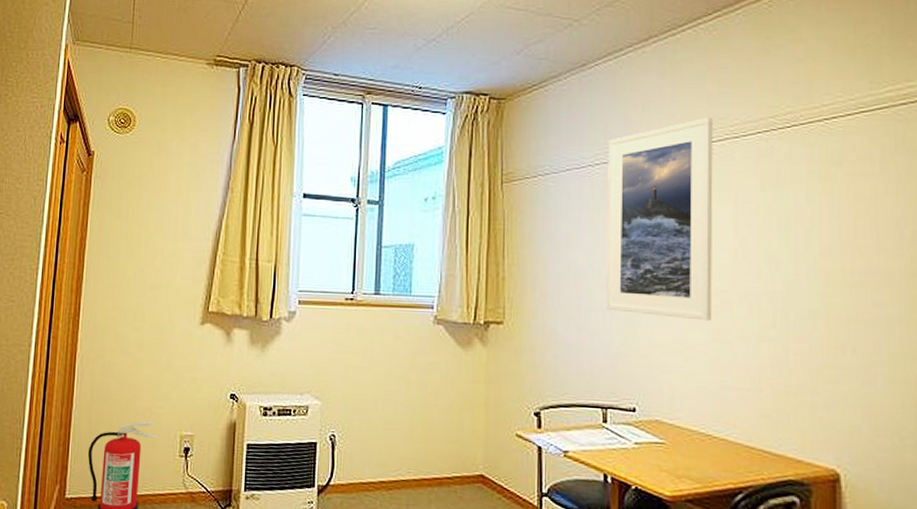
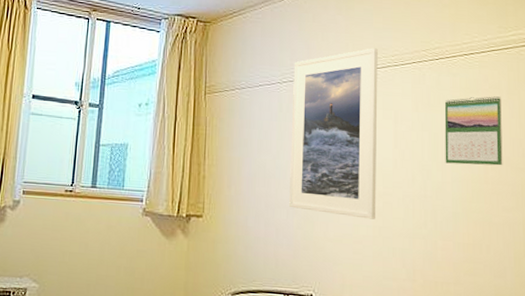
calendar: none [798,168,874,253] -> present [444,96,503,166]

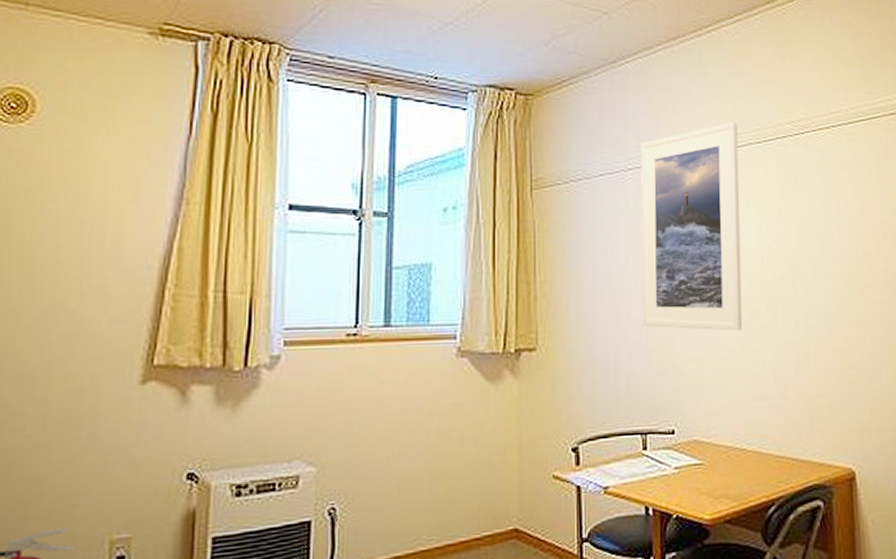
calendar: present [444,96,503,166] -> none [812,174,875,256]

